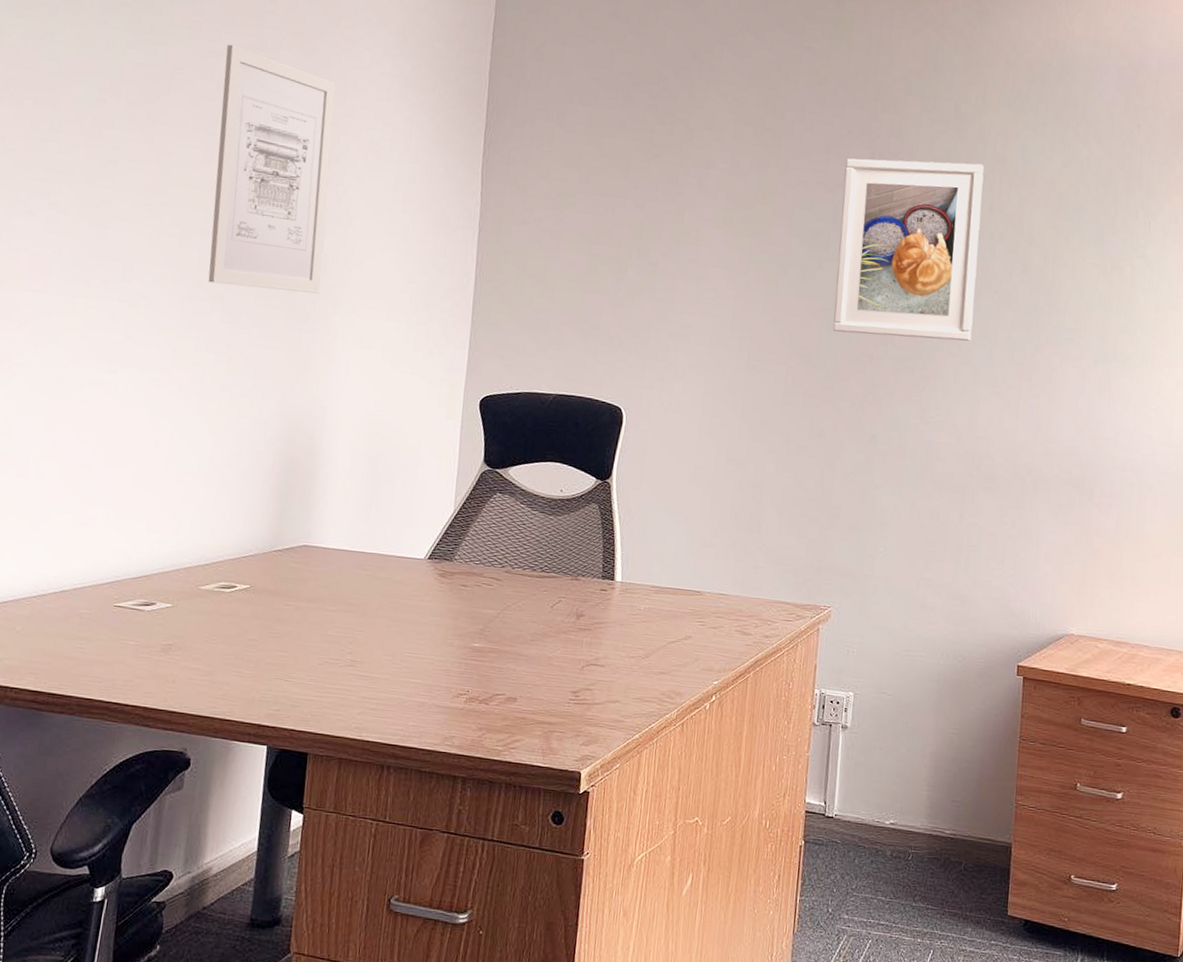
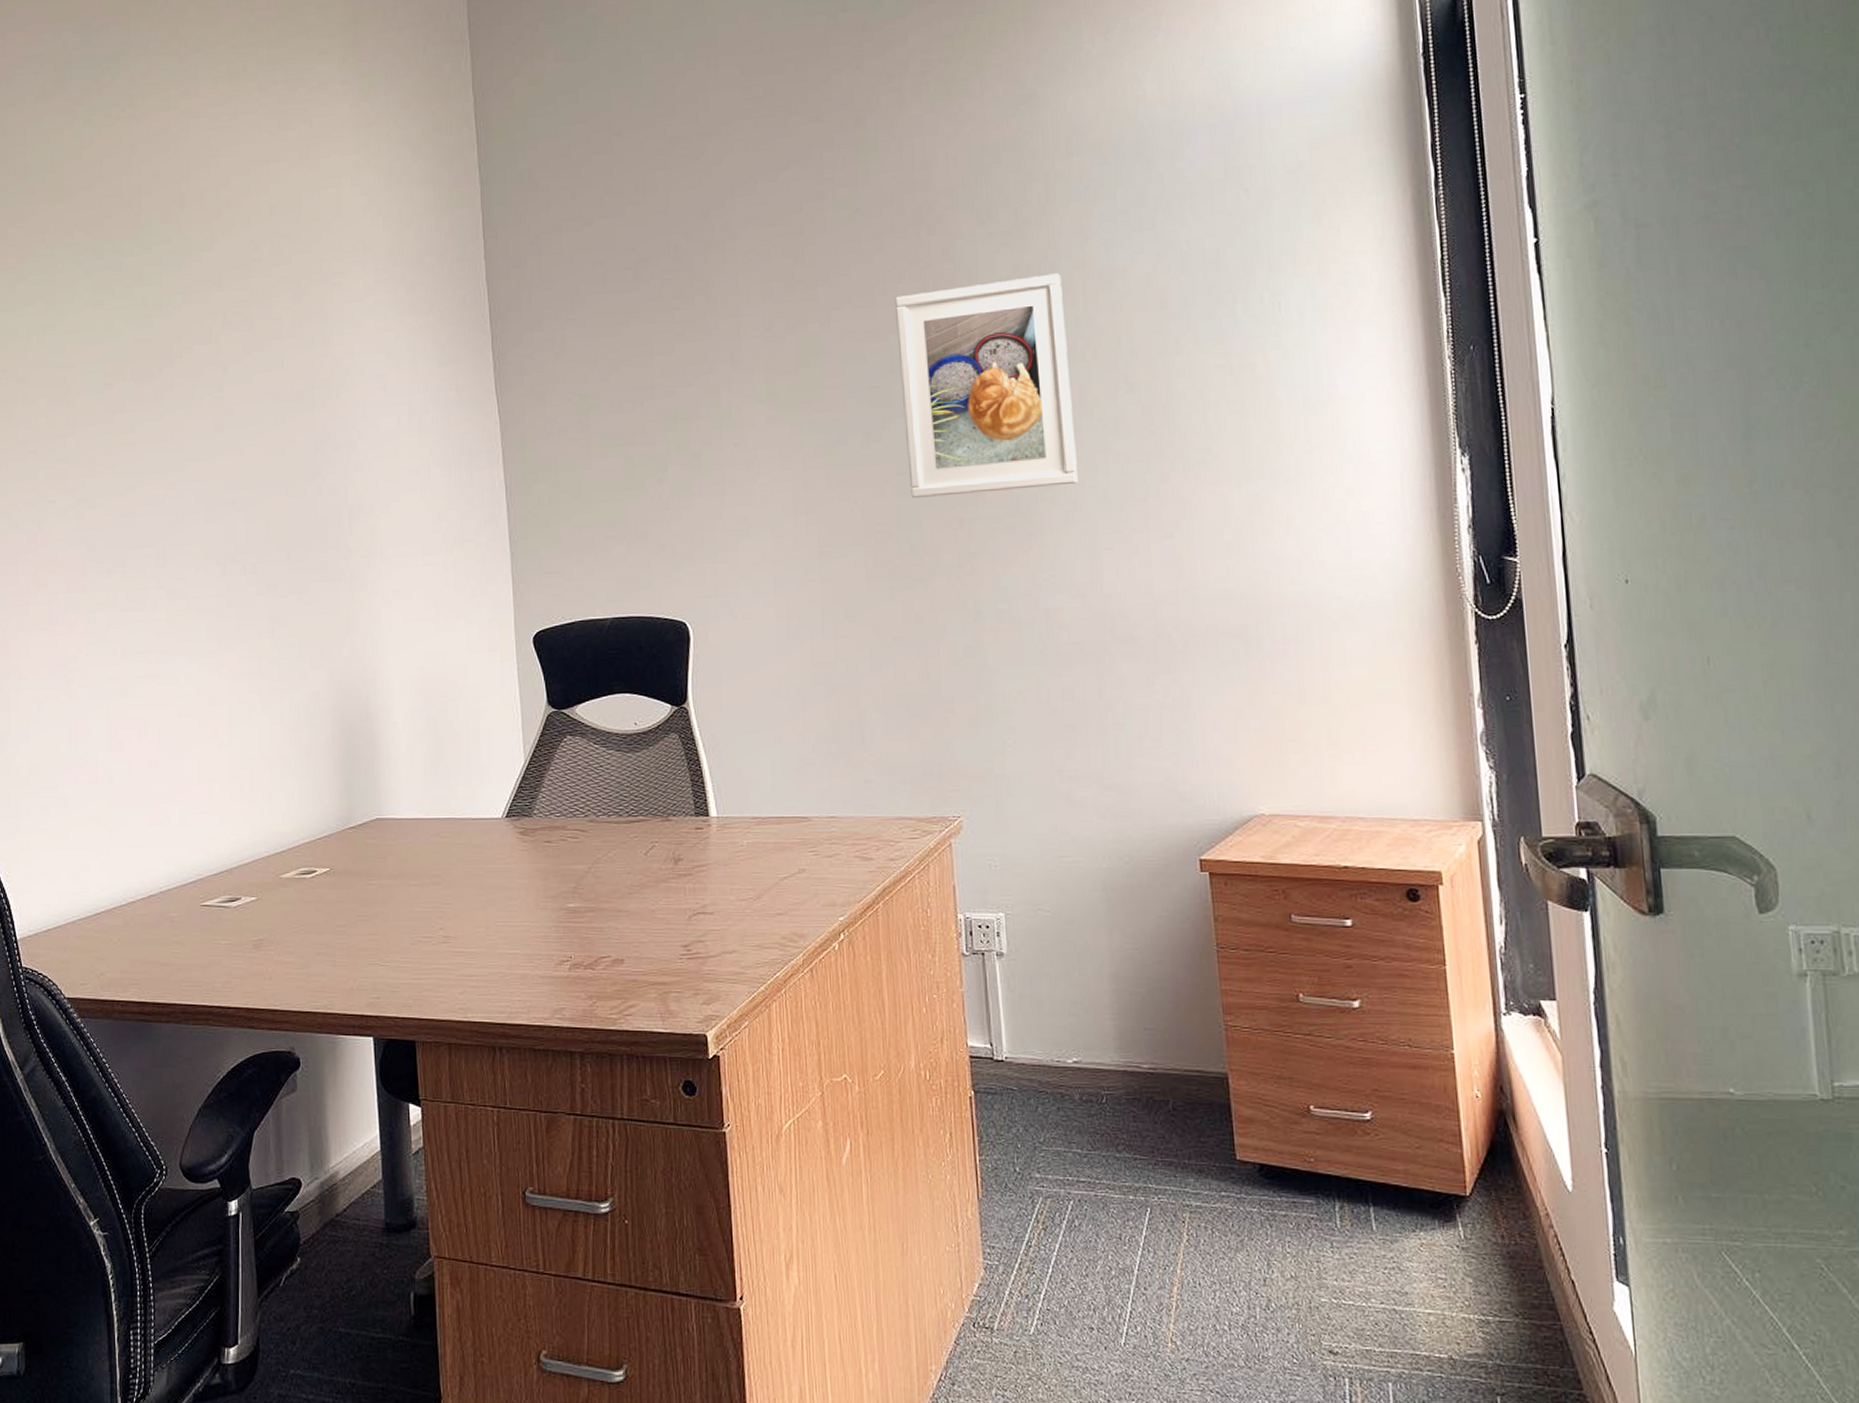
wall art: present [208,44,336,294] -> none [219,301,350,555]

